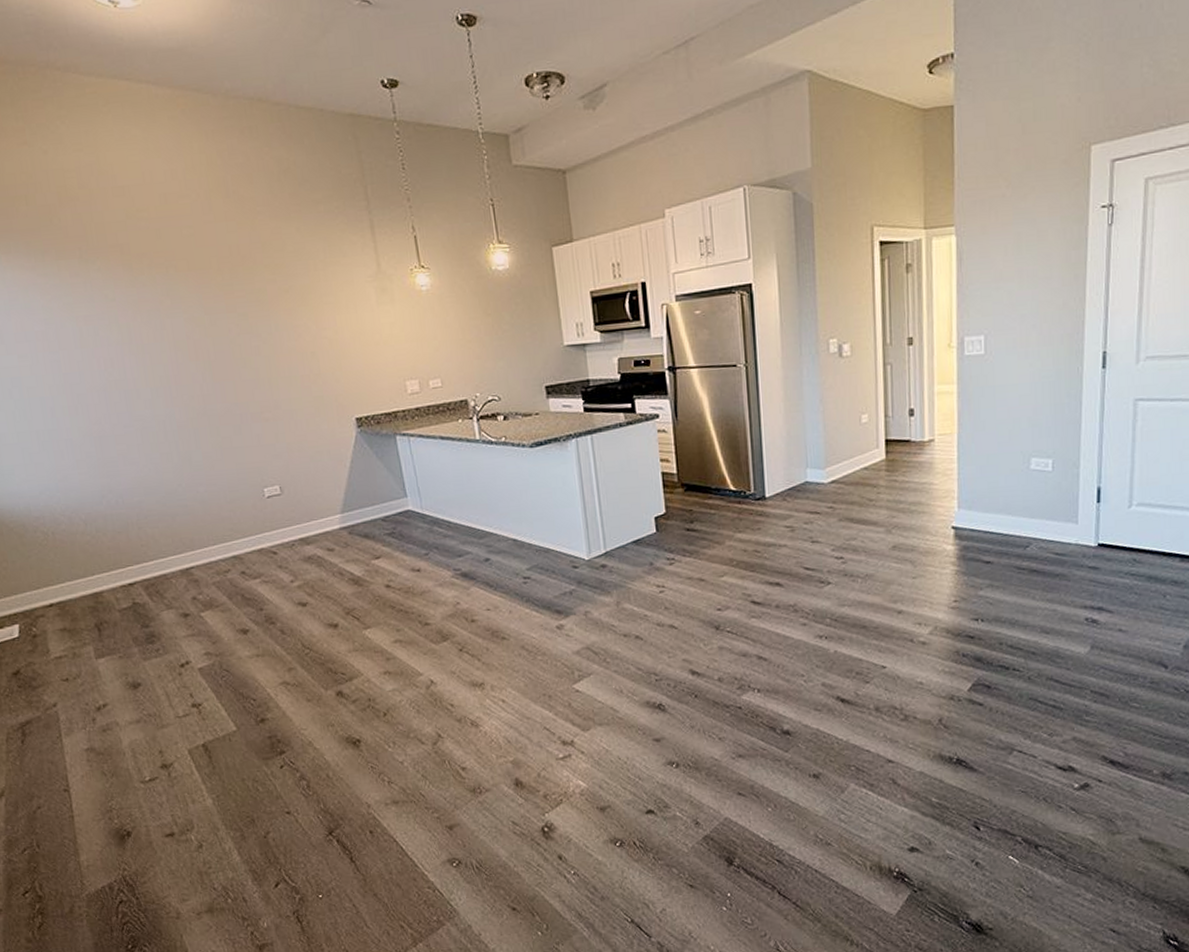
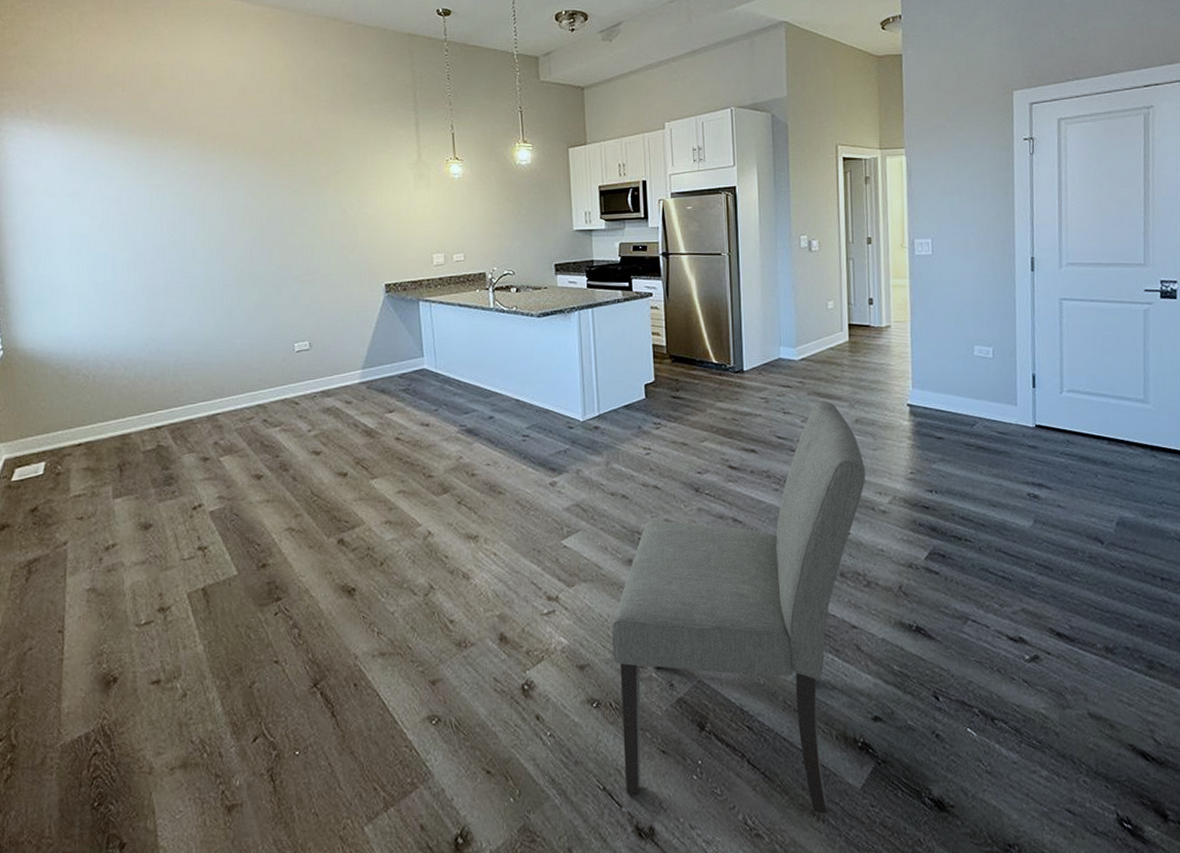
chair: none [632,526,904,939] -> present [612,400,866,814]

